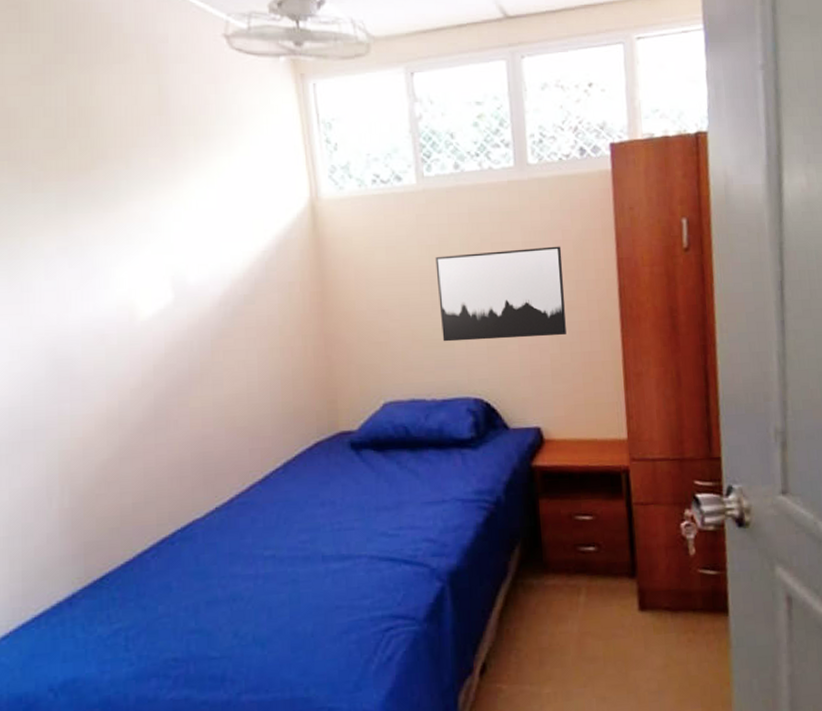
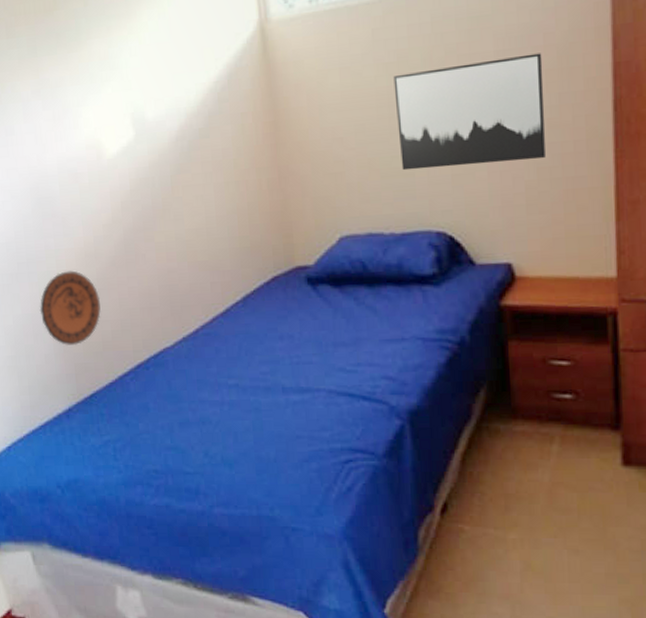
decorative plate: none [44,438,121,522] -> present [39,270,101,345]

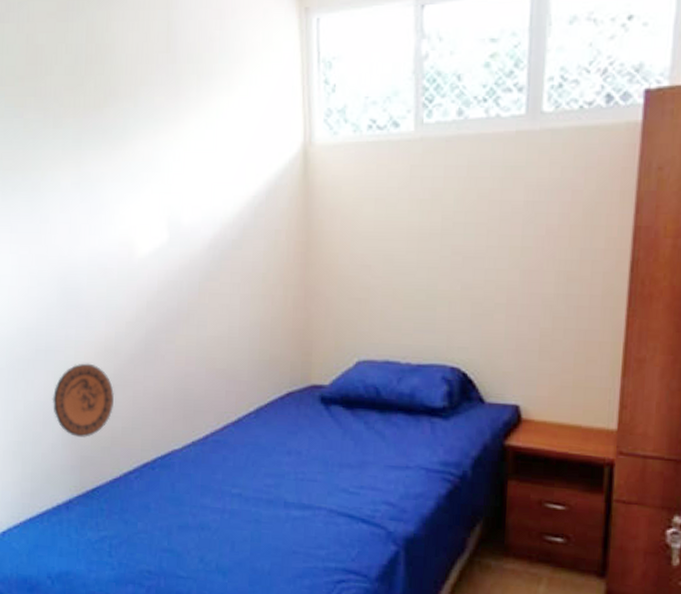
wall art: present [393,53,547,171] -> none [424,208,569,309]

